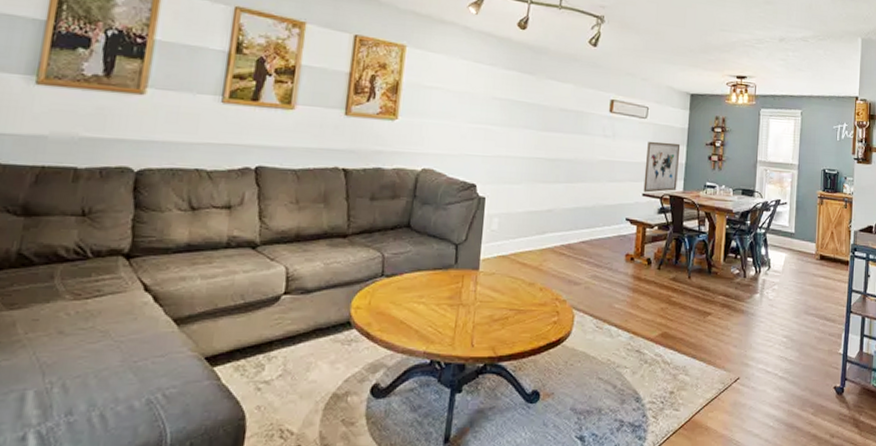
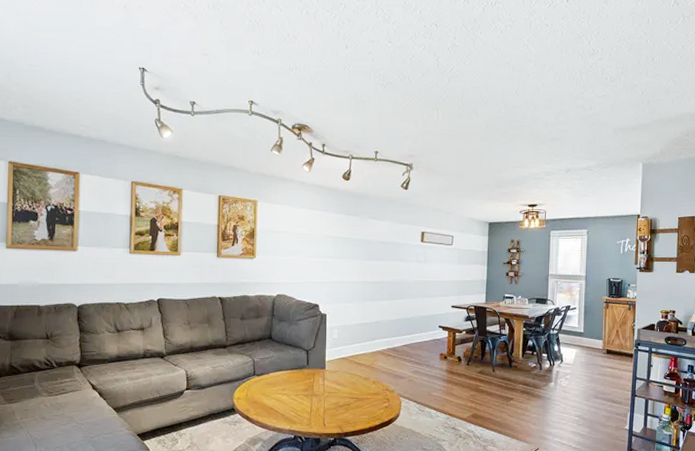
wall art: present [643,141,681,193] -> none [452,263,482,305]

